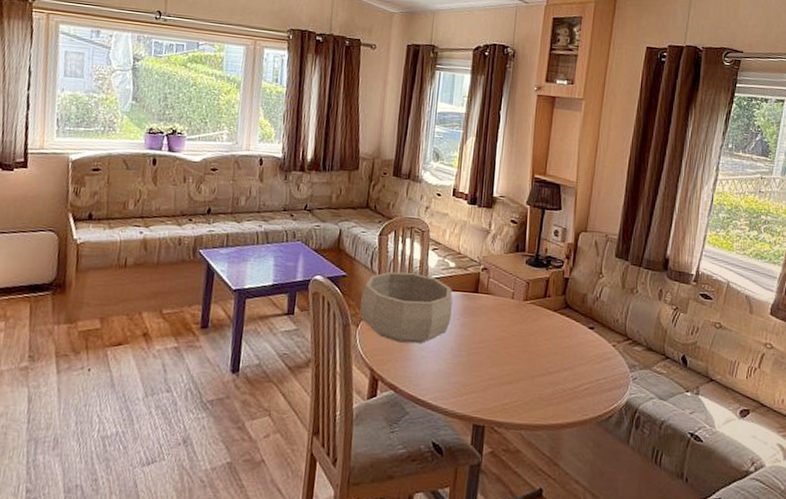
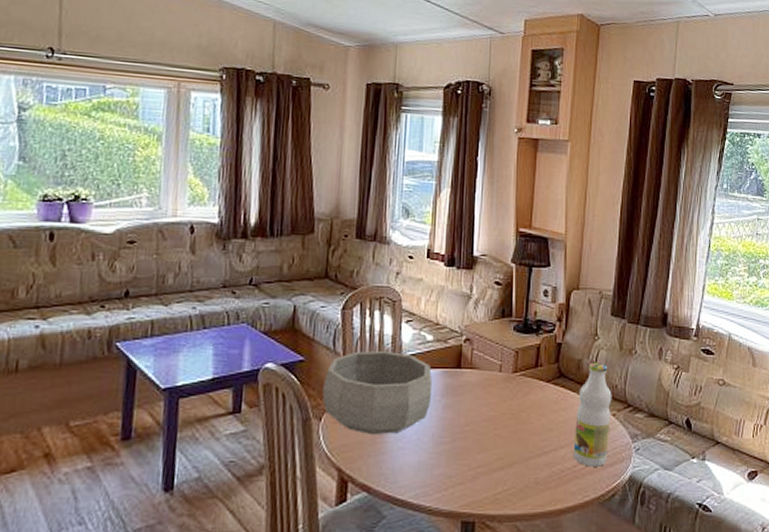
bottle: none [575,297,613,390] -> present [573,362,612,467]

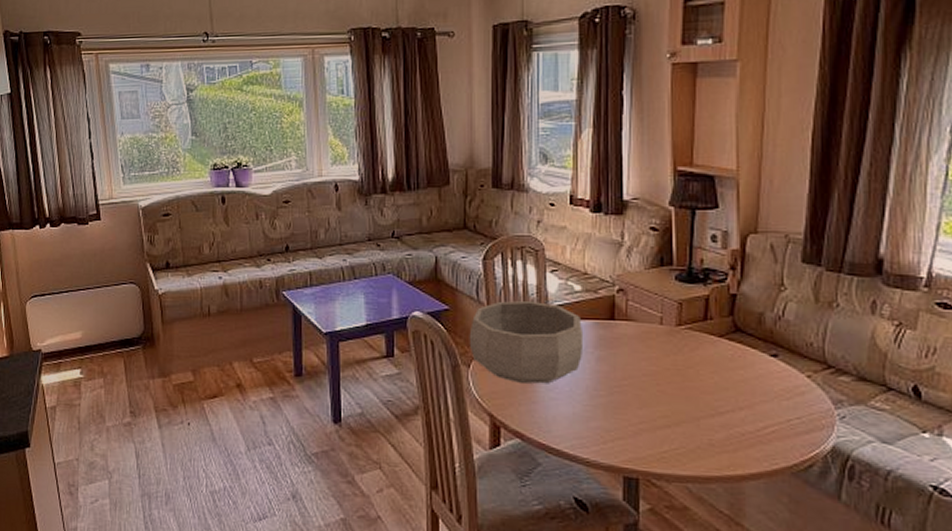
bottle: present [573,362,612,467] -> none [756,315,806,433]

